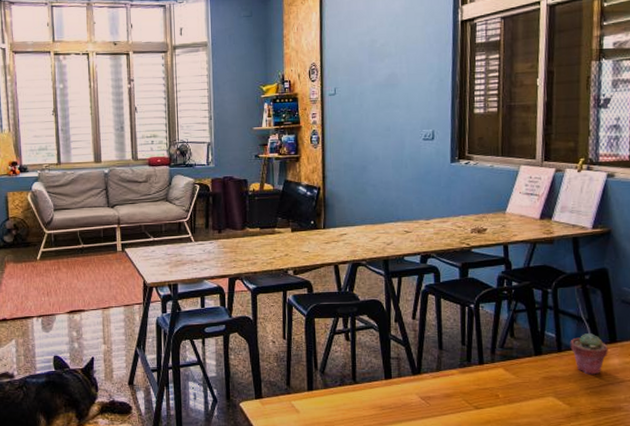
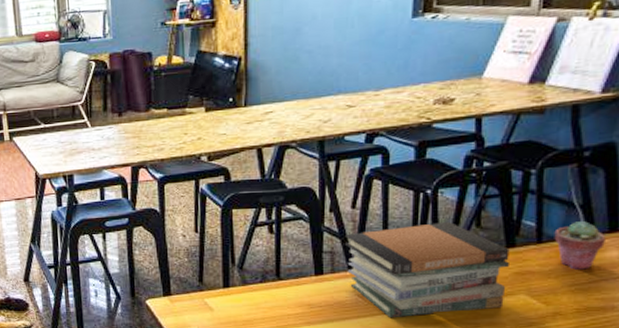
book stack: none [408,332,538,419] -> present [344,221,510,318]

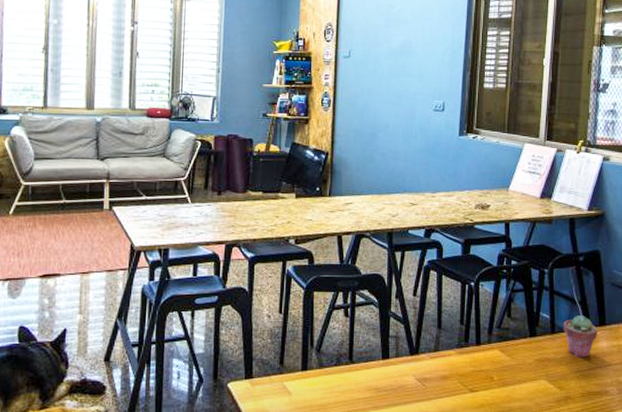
book stack: present [344,221,510,318] -> none [407,311,532,402]

